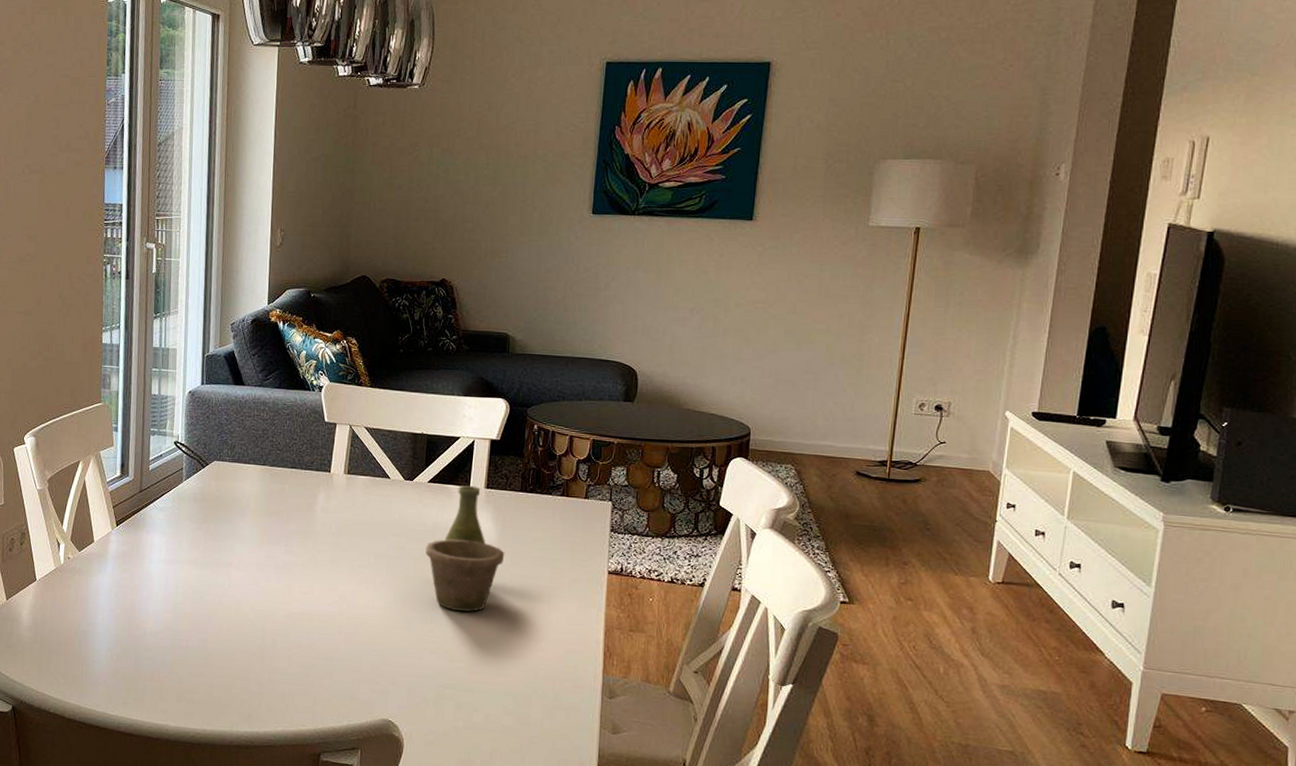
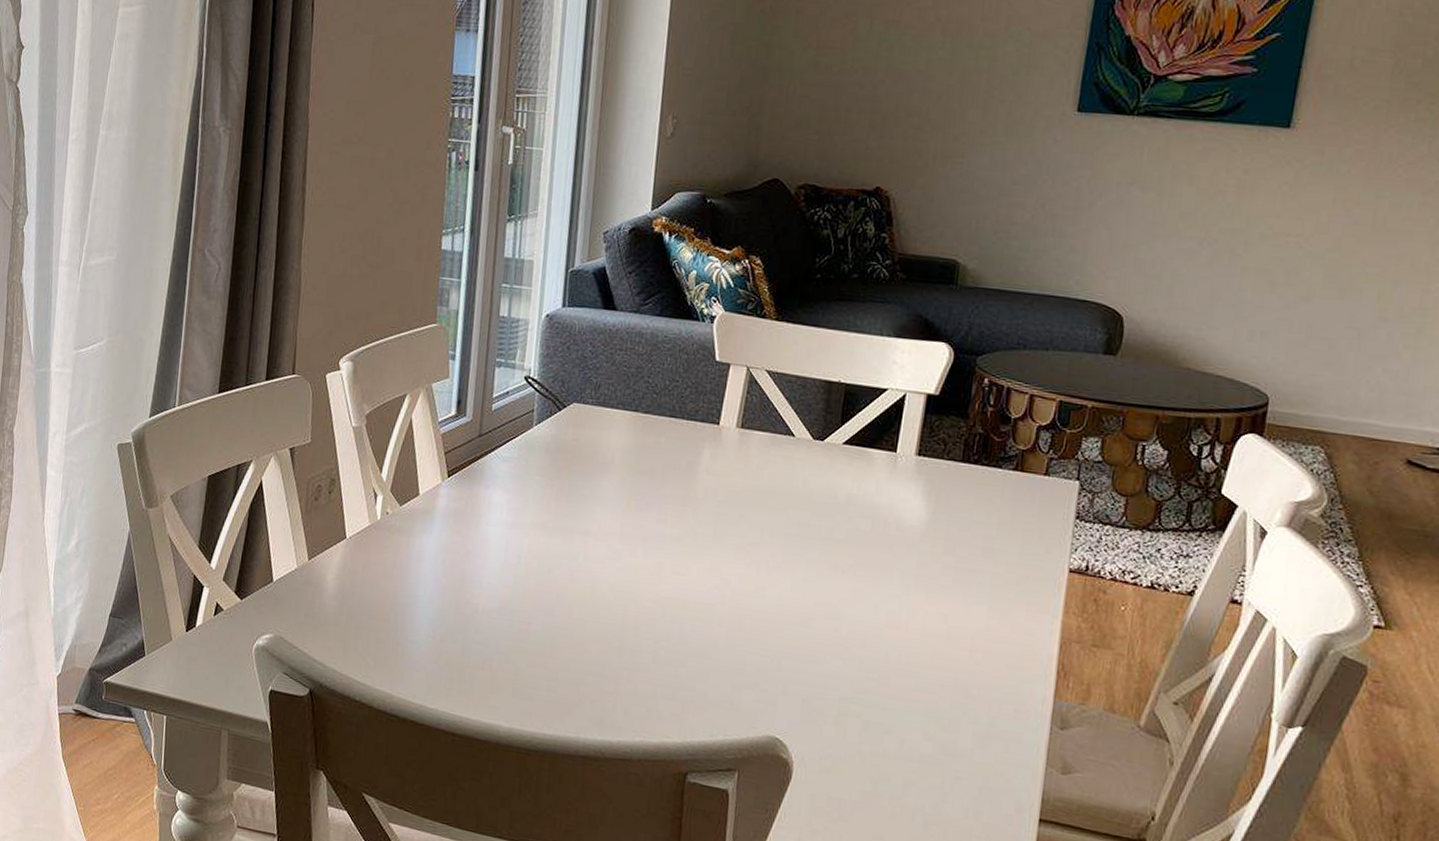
vase: present [426,485,505,612] -> none [835,450,937,610]

